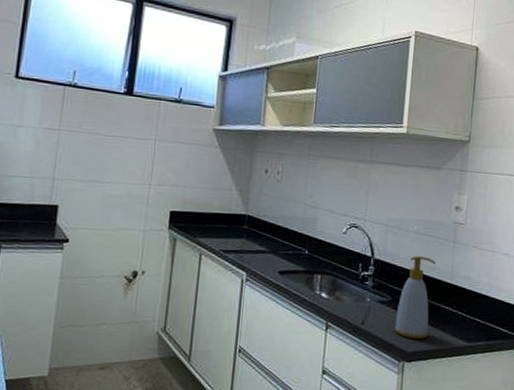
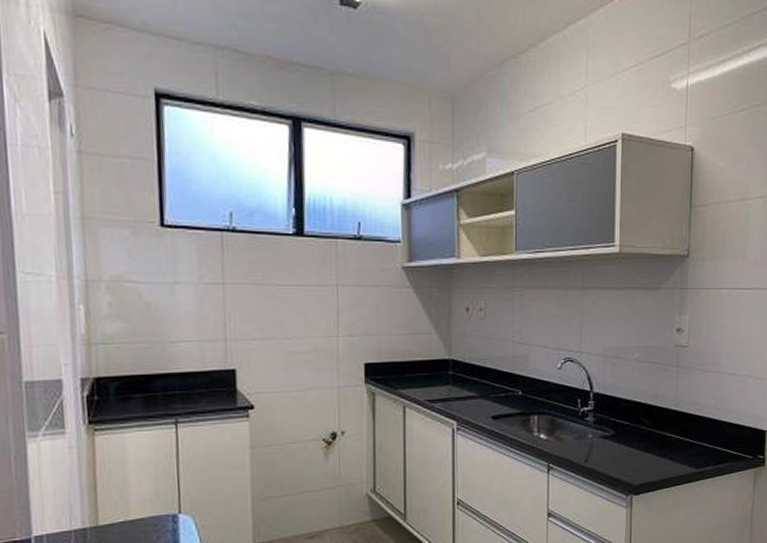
soap bottle: present [393,256,436,339] -> none [619,385,659,471]

